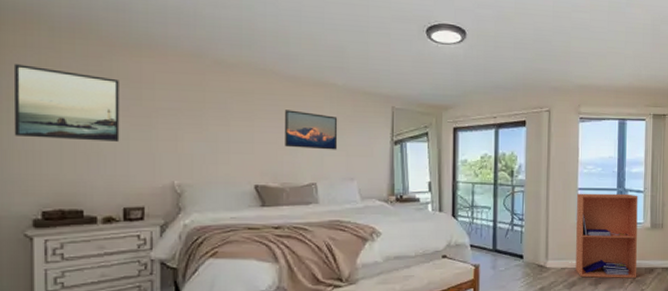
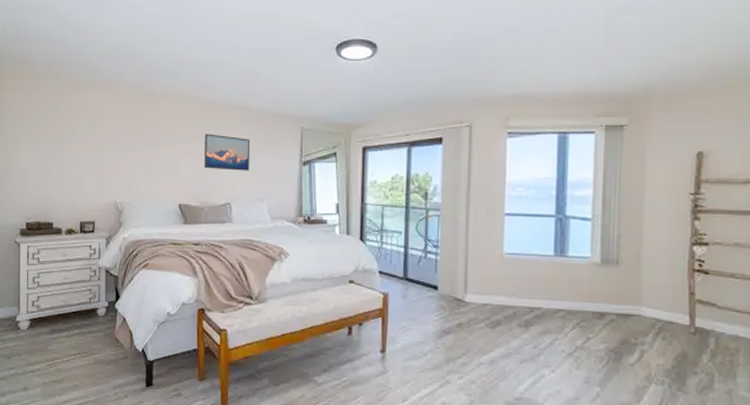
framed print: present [13,64,120,142] -> none [9,104,79,165]
bookshelf: present [576,193,638,278] -> none [501,219,584,323]

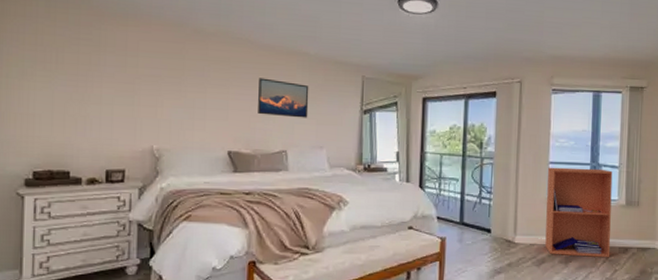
bookshelf: none [501,219,584,323] -> present [545,167,613,257]

